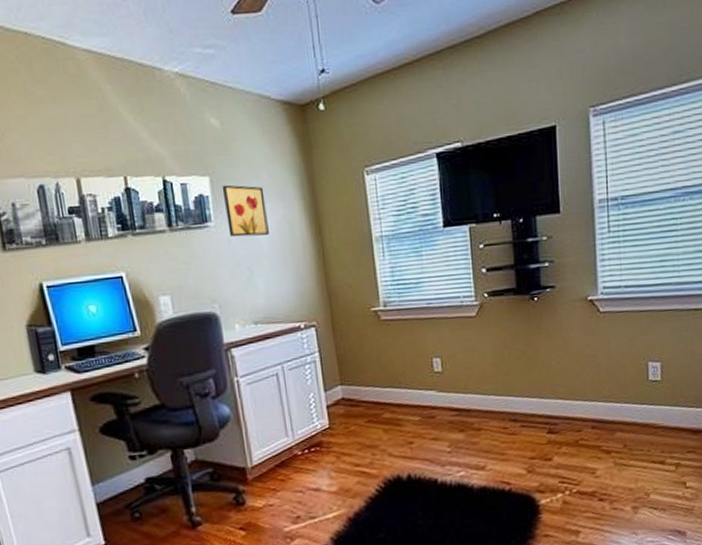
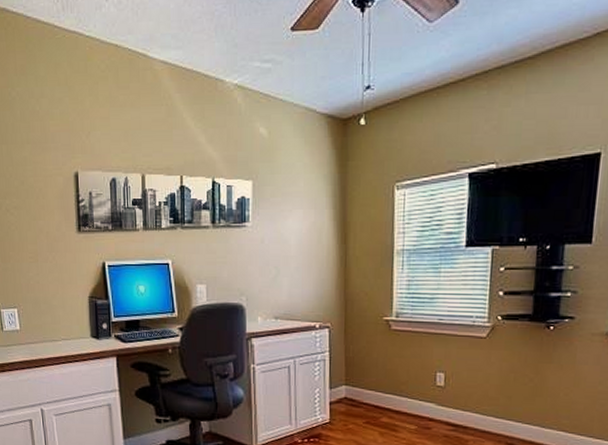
wall art: present [222,184,269,237] -> none [262,189,299,238]

